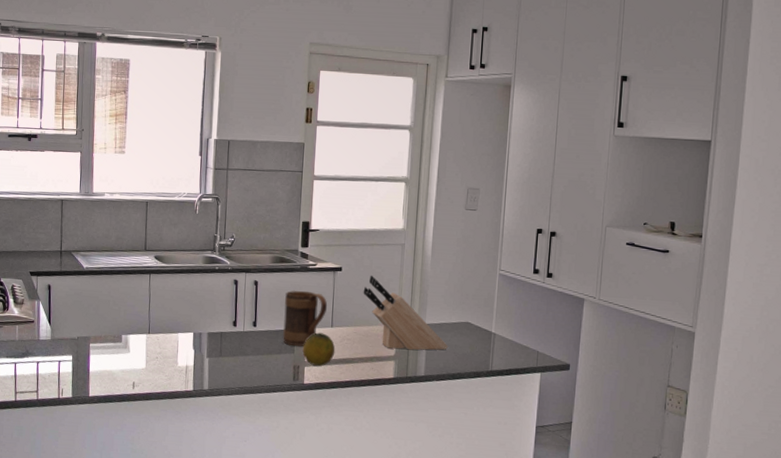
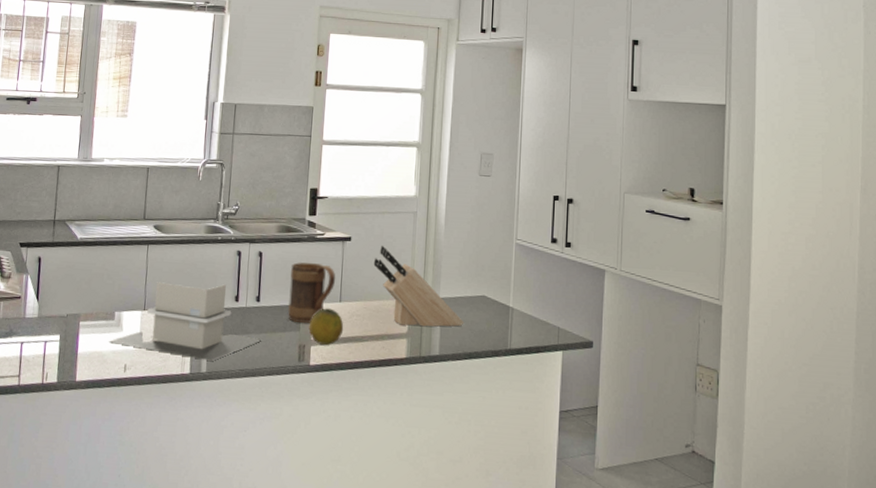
architectural model: none [118,308,259,379] -> present [109,282,262,361]

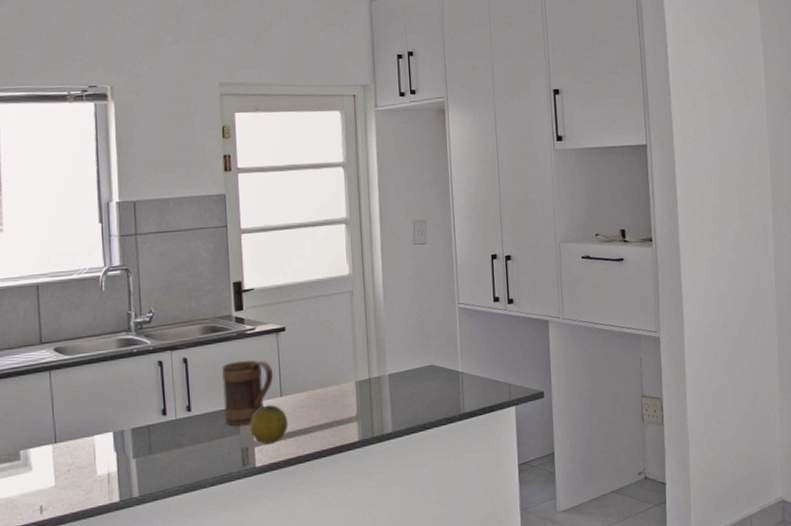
architectural model: present [109,282,262,361] -> none [17,399,199,486]
knife block: present [373,245,464,327] -> none [312,330,415,409]

